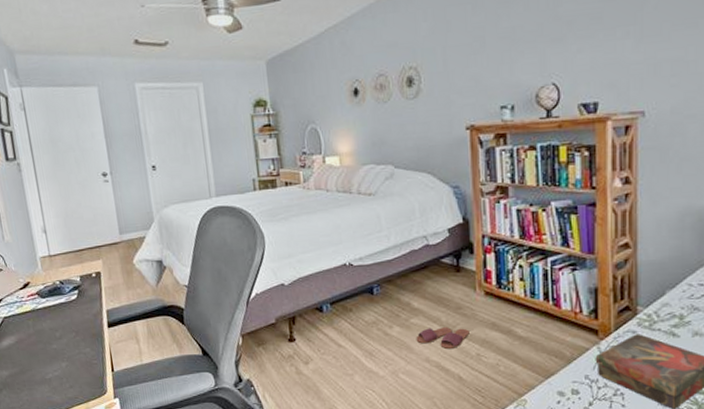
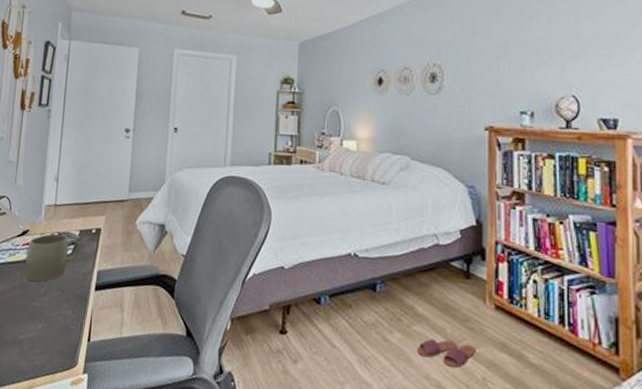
mug: none [32,282,85,328] -> present [25,234,81,282]

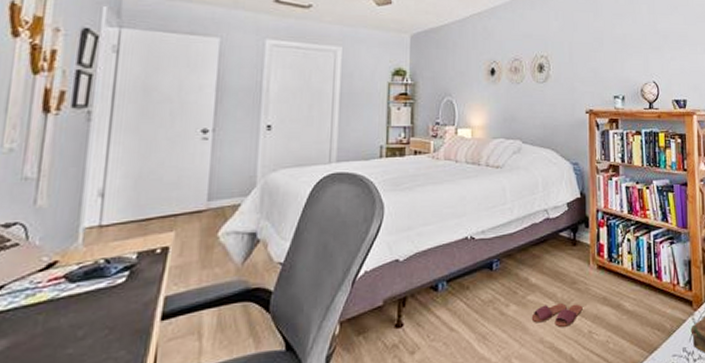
mug: present [25,234,81,282] -> none [51,260,139,325]

